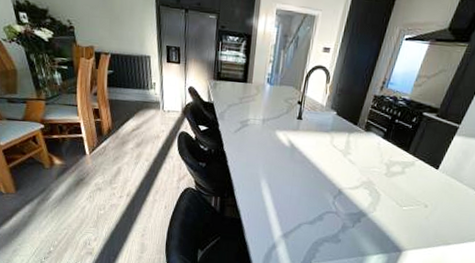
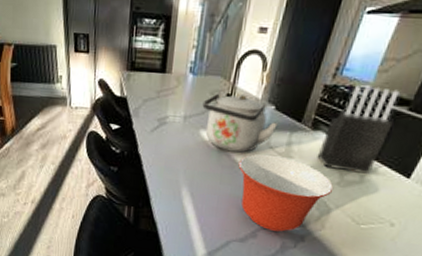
kettle: none [278,100,339,150] -> present [202,93,278,153]
mixing bowl: none [307,150,383,215] -> present [238,153,334,232]
knife block: none [369,96,430,166] -> present [317,85,399,174]

